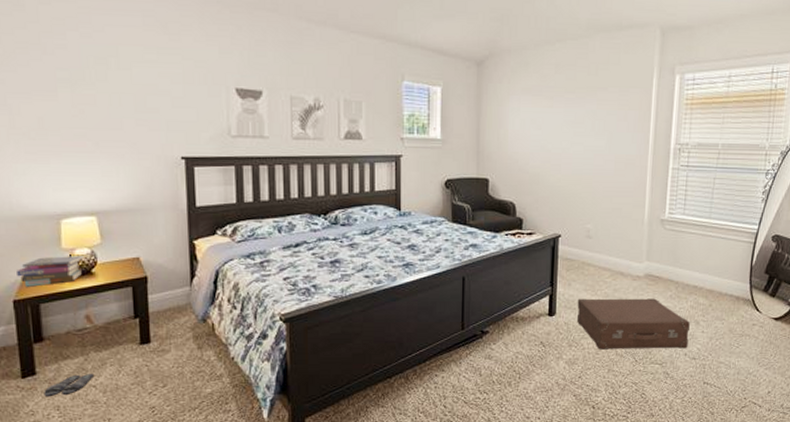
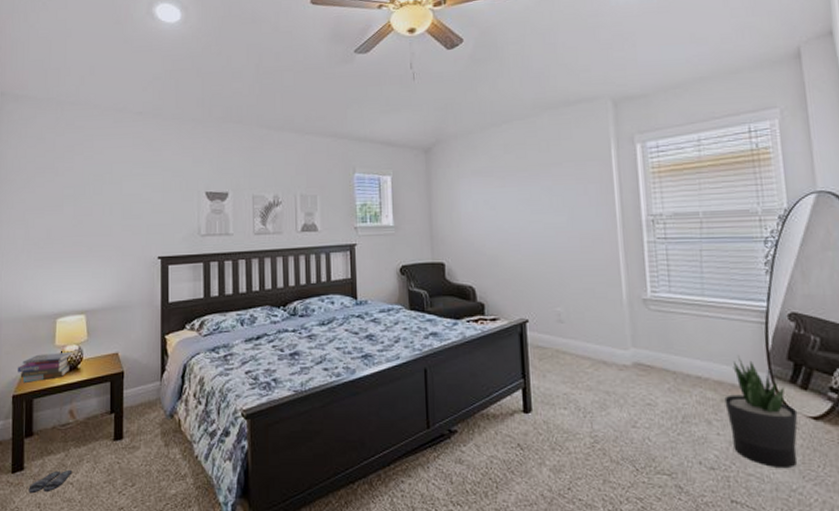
suitcase: present [576,298,690,350] -> none [555,392,702,455]
planter: none [712,269,764,357] -> present [724,356,798,467]

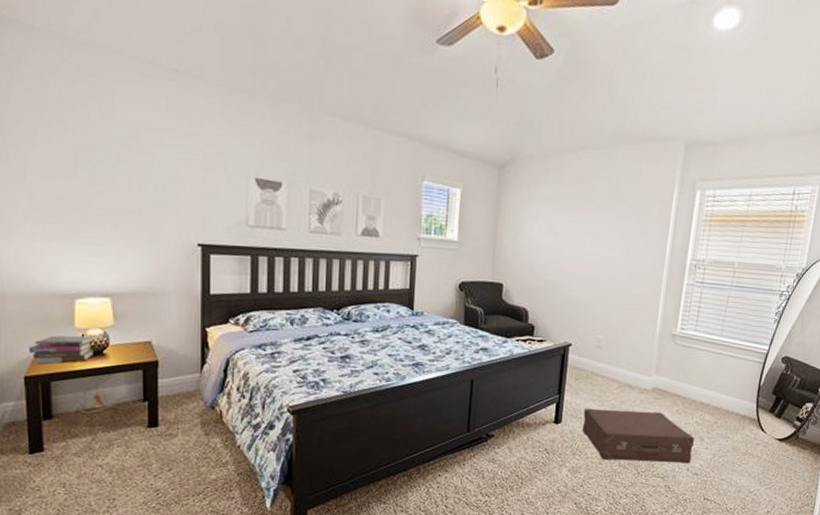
slippers: present [28,470,73,492] -> none [50,453,102,473]
suitcase: none [555,392,702,455] -> present [581,408,694,464]
planter: present [724,356,798,467] -> none [715,388,769,475]

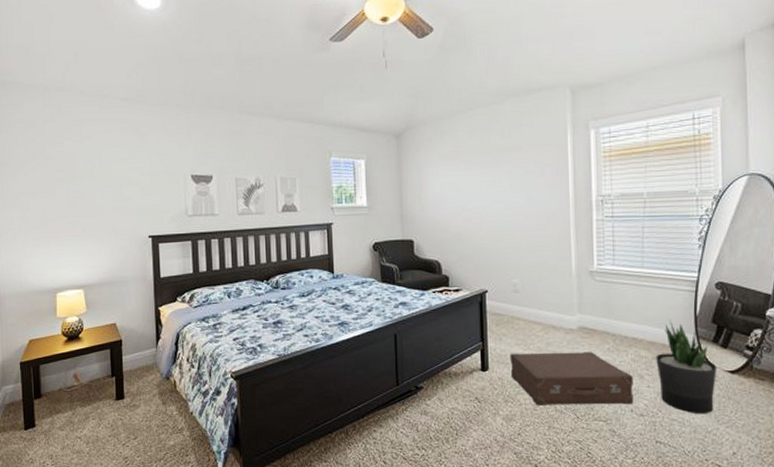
books: present [29,335,98,364] -> none [23,322,74,351]
planter: none [715,388,769,475] -> present [656,320,717,413]

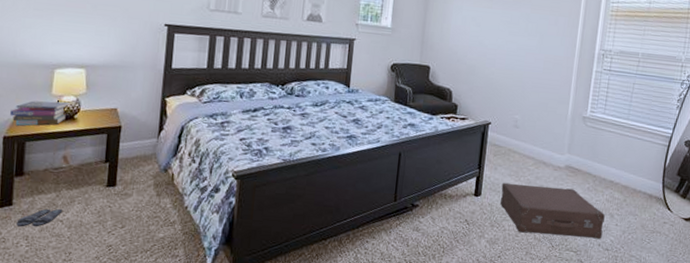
books: none [23,322,74,351] -> present [10,100,71,126]
slippers: none [41,427,80,446] -> present [16,208,63,226]
planter: present [656,320,717,413] -> none [625,168,675,253]

